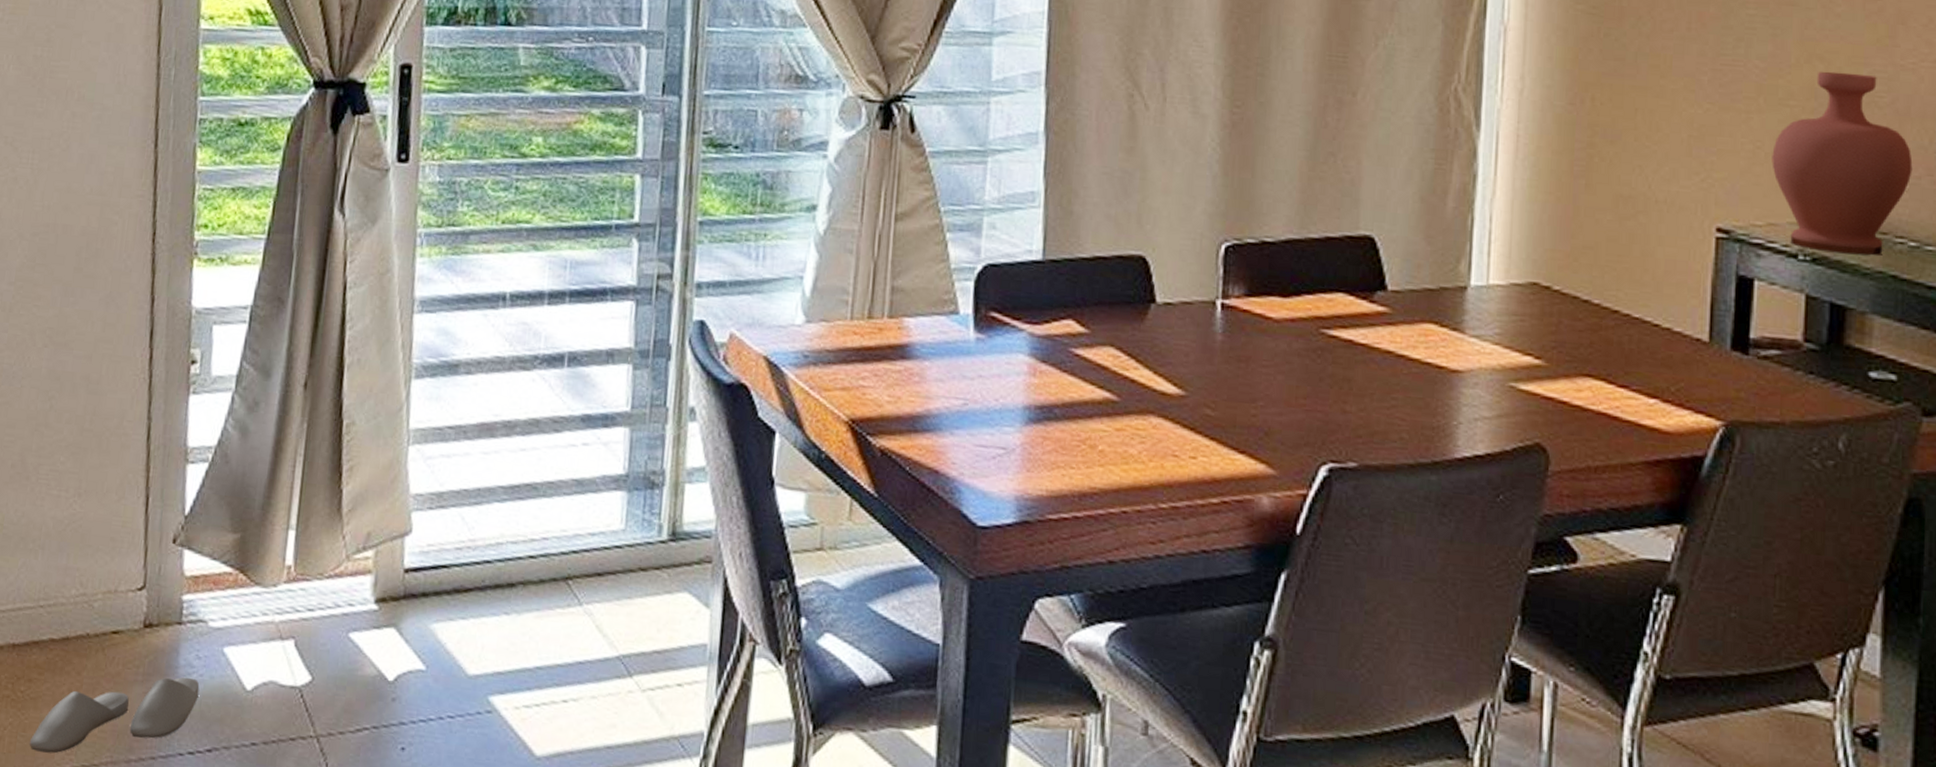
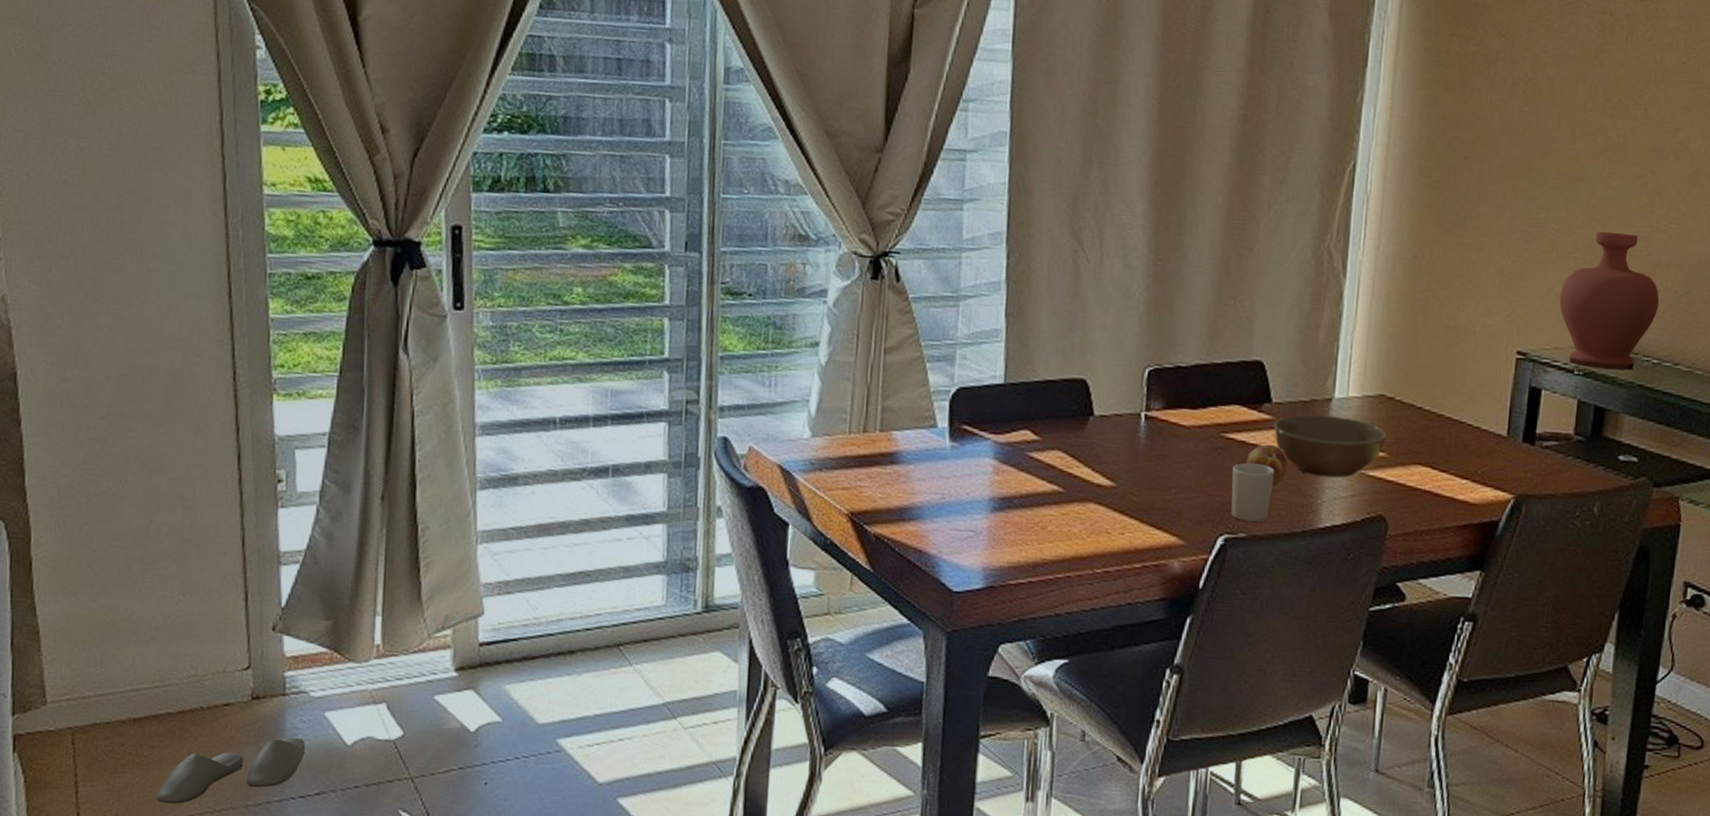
mug: none [1336,369,1393,448] -> present [1231,463,1274,522]
fruit: none [1354,345,1412,401] -> present [1246,444,1289,486]
bowl: none [1390,306,1543,392] -> present [1273,414,1387,478]

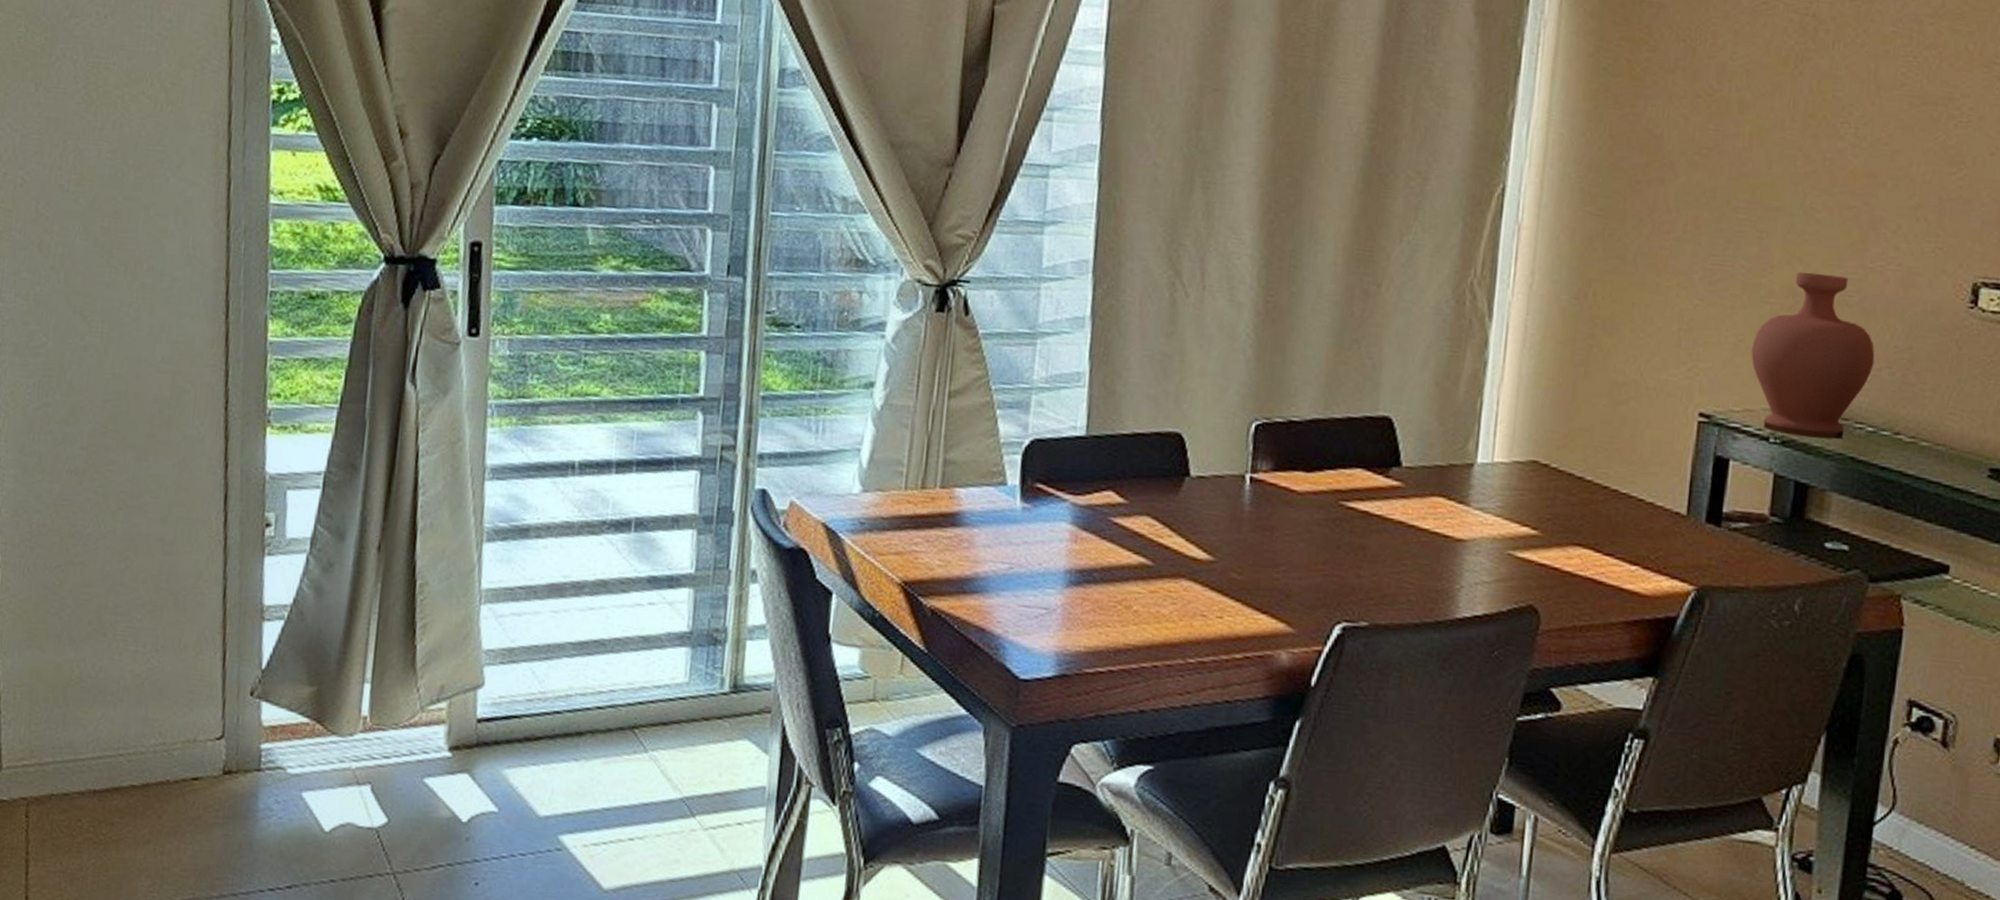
slippers: present [156,737,305,804] -> none [112,820,279,891]
mug: present [1231,463,1274,522] -> none [1350,537,1403,609]
fruit: present [1246,444,1289,486] -> none [1369,516,1421,566]
bowl: present [1273,414,1387,478] -> none [1403,481,1540,559]

